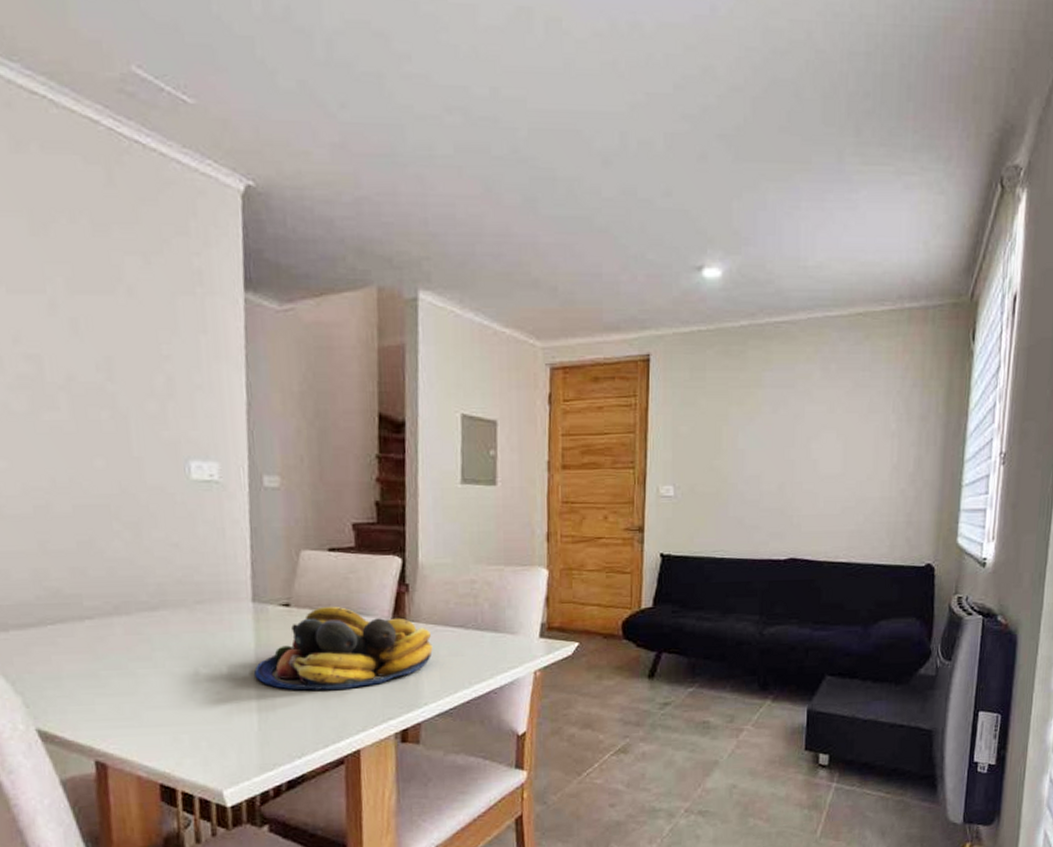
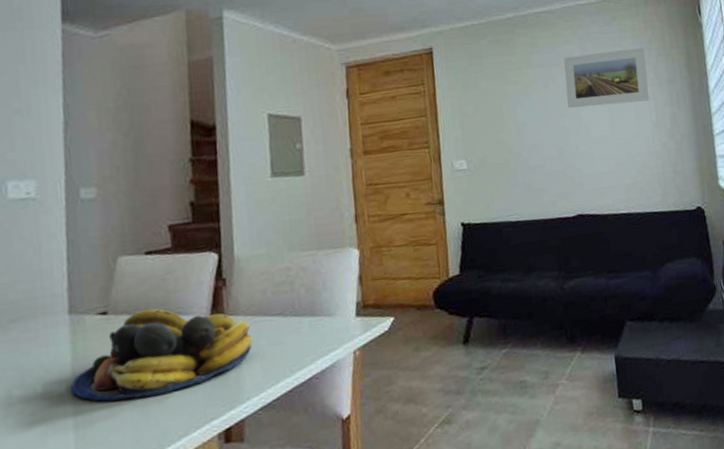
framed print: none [797,375,899,439] -> present [563,47,649,109]

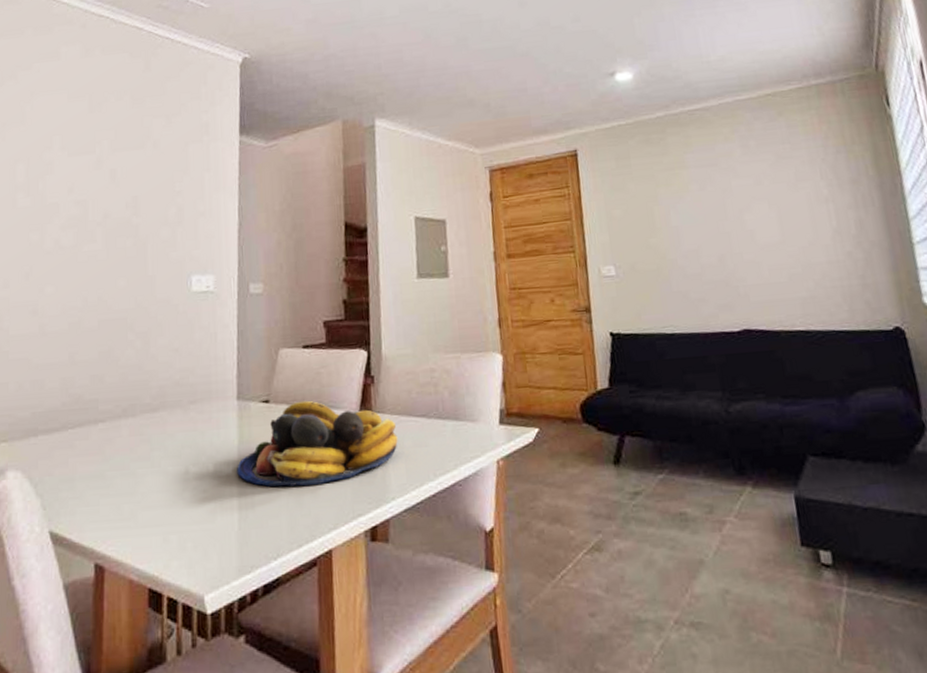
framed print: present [563,47,649,109] -> none [722,144,828,213]

